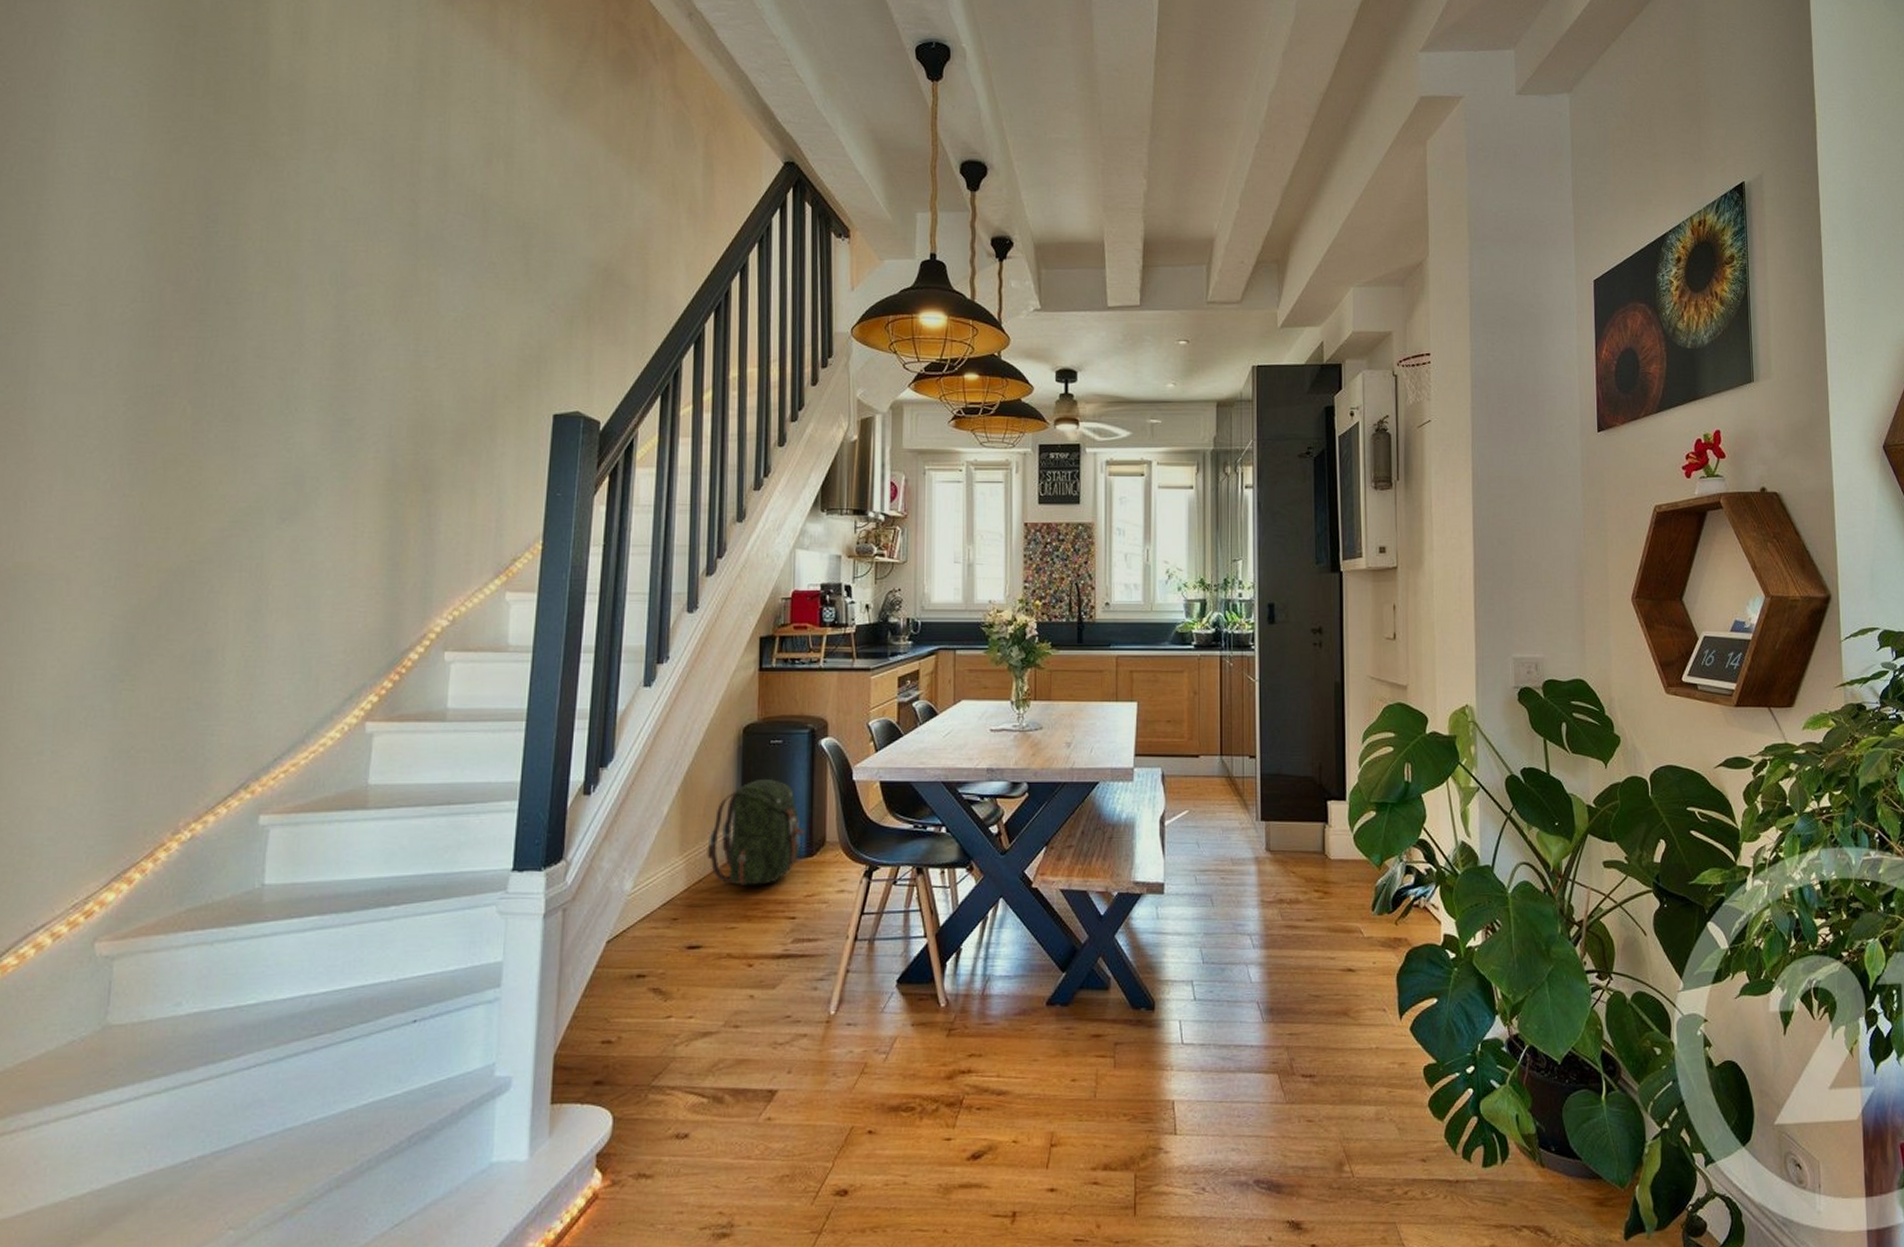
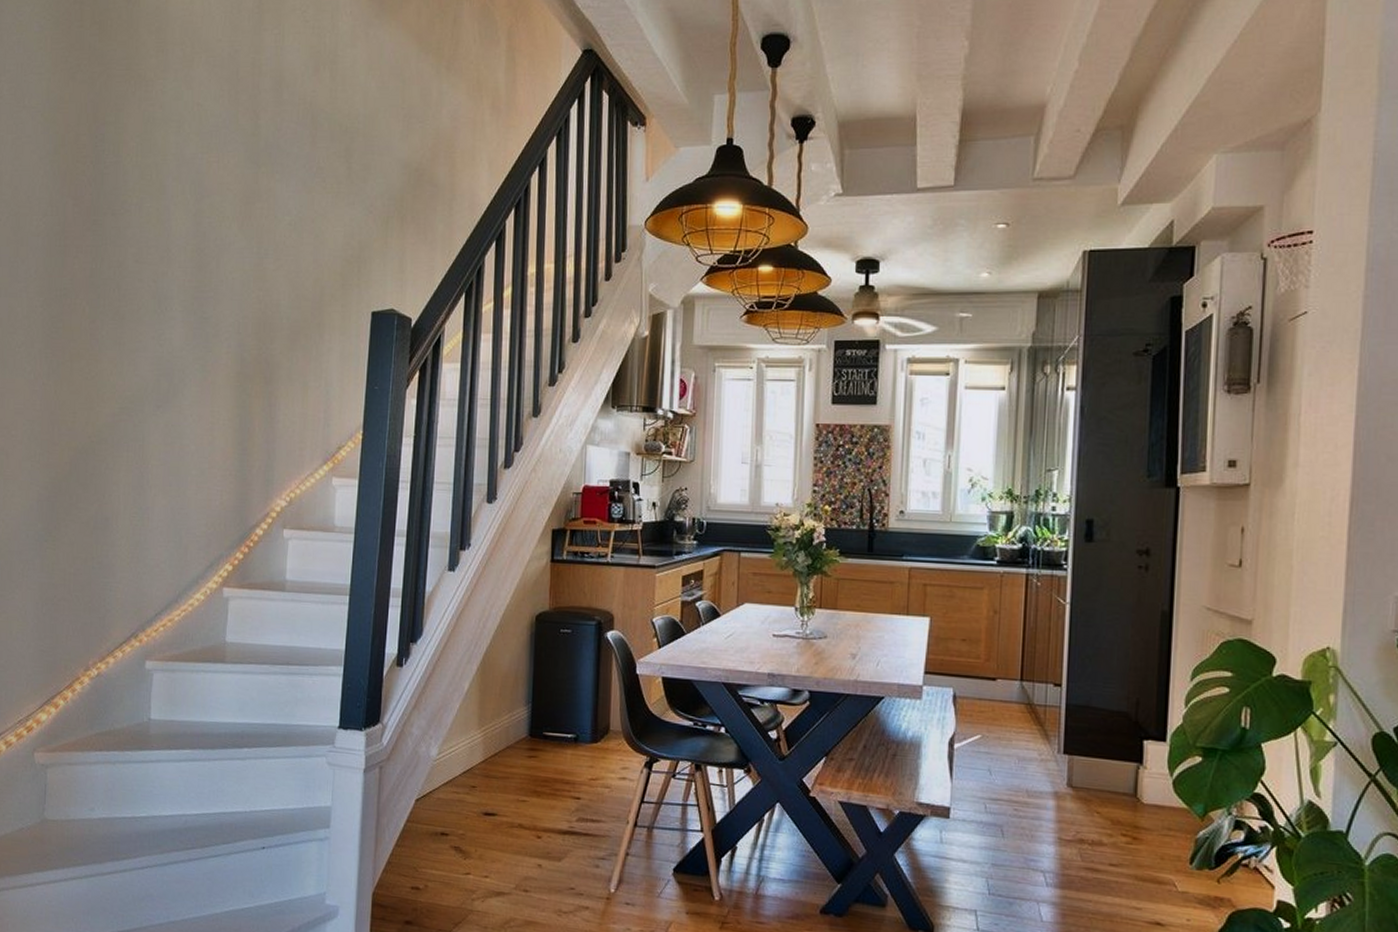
backpack: present [707,778,805,886] -> none [502,665,591,765]

